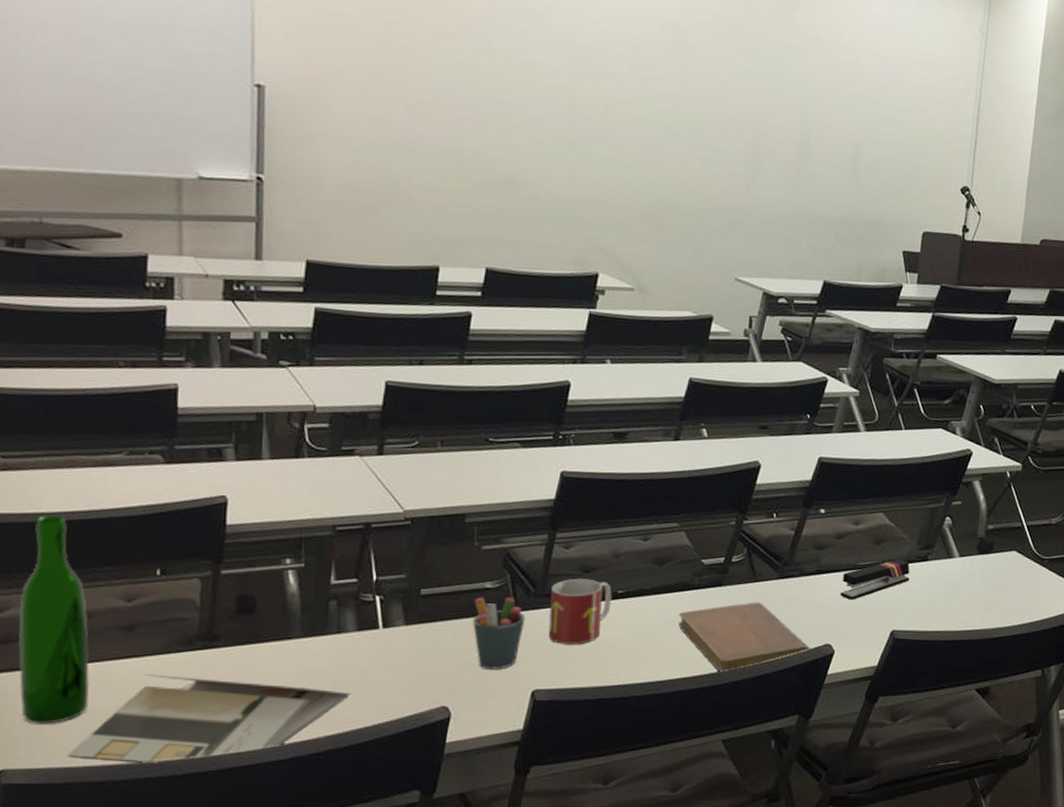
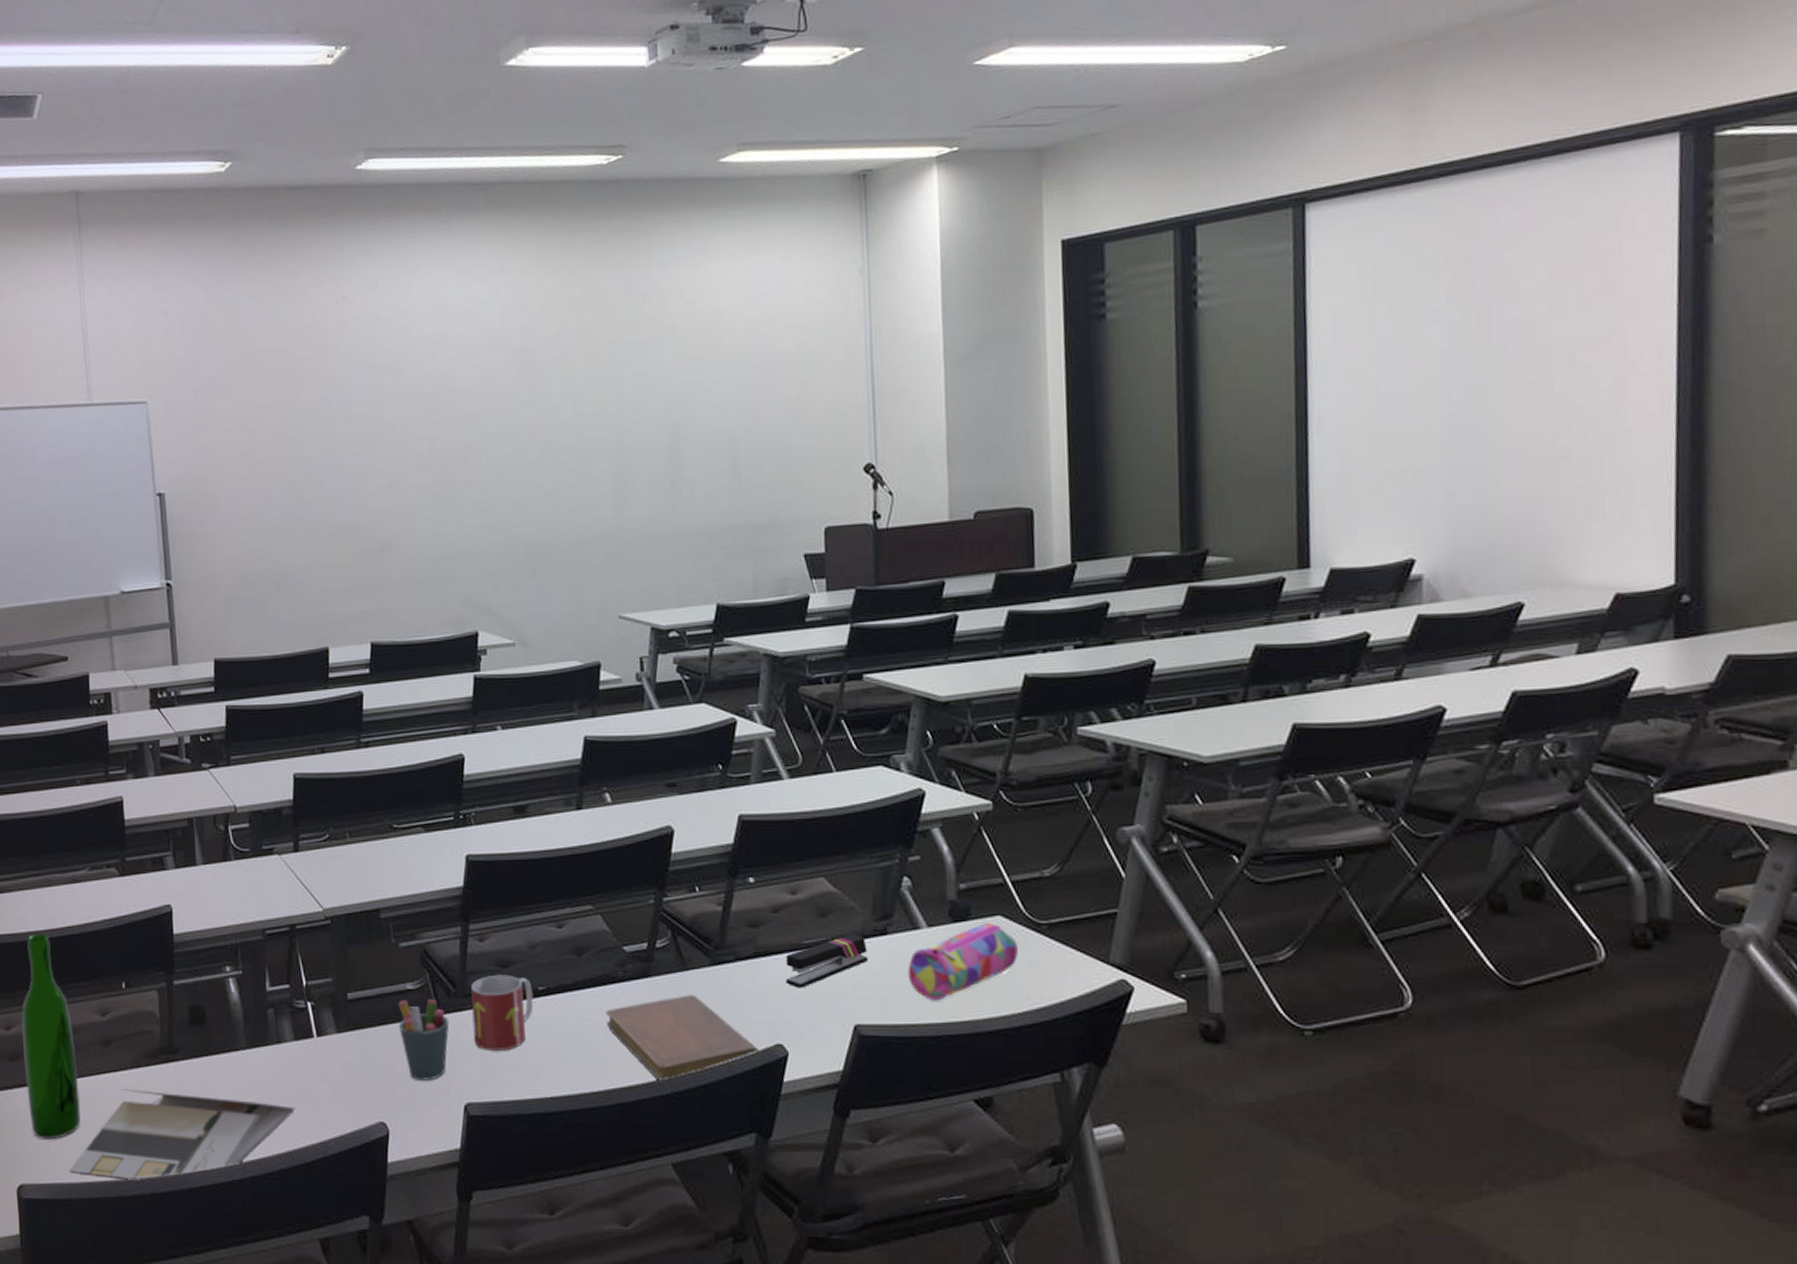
pencil case: none [939,555,1025,614] -> present [907,922,1018,1001]

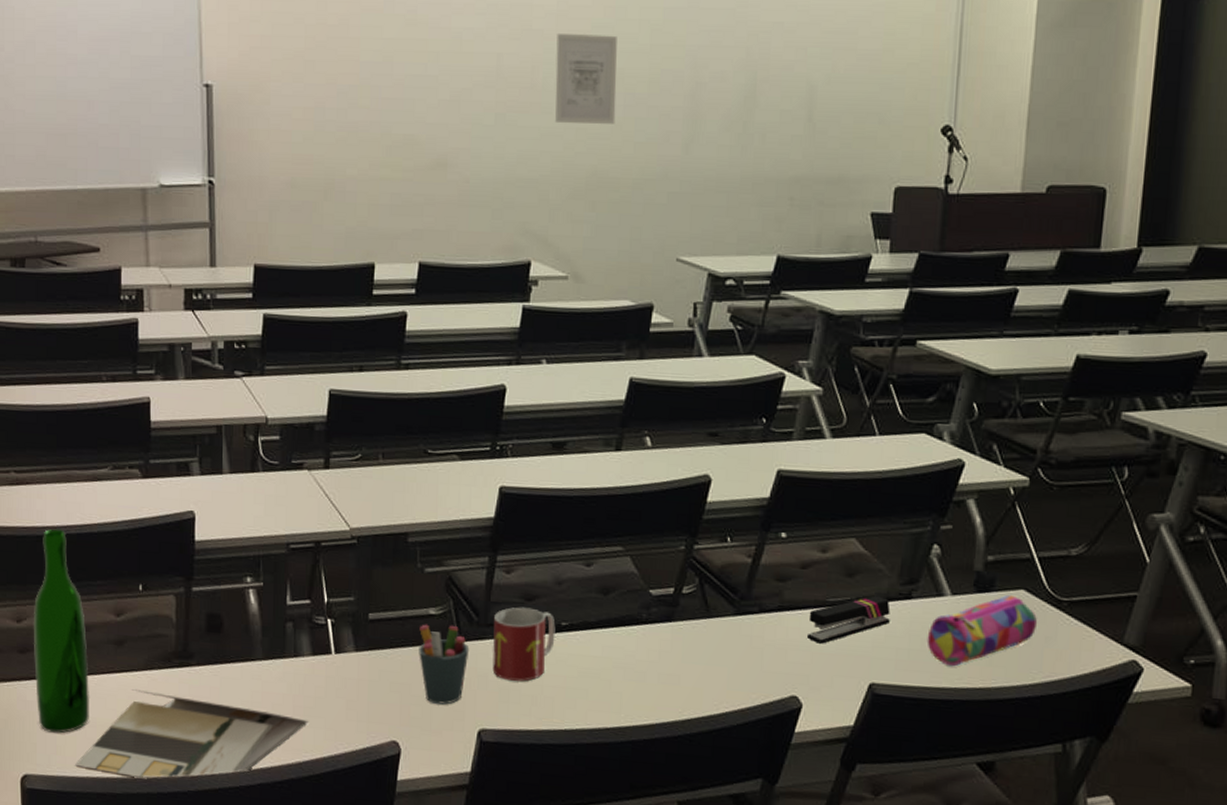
wall art: none [485,410,548,498] -> present [555,34,617,124]
notebook: present [605,995,760,1084] -> none [626,641,774,725]

